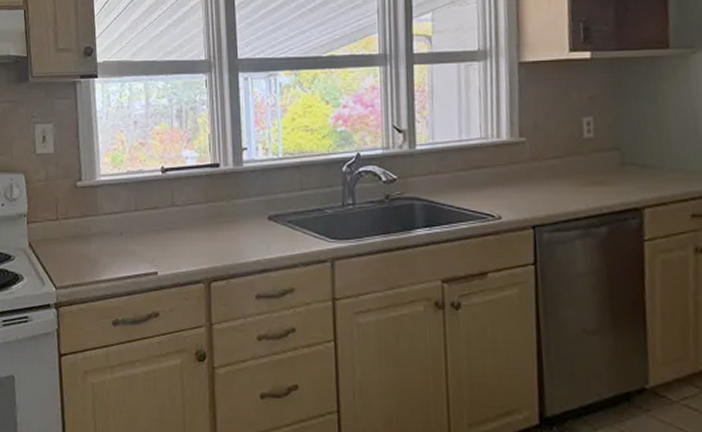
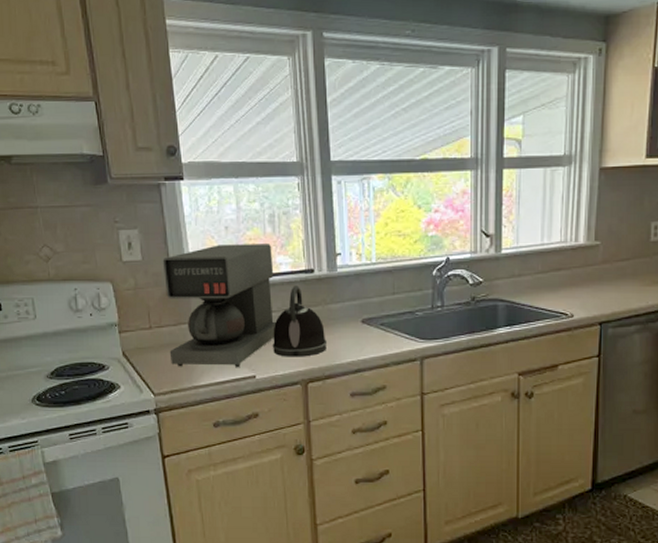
coffee maker: none [73,138,181,262] -> present [162,244,277,367]
kettle: none [175,180,232,254] -> present [272,286,328,357]

